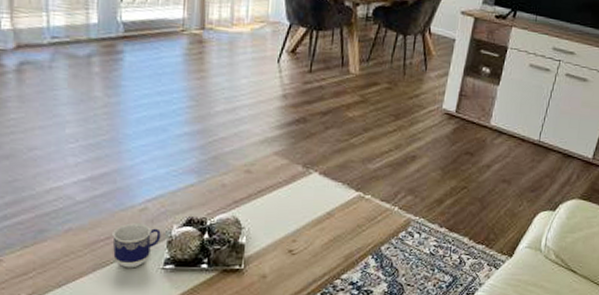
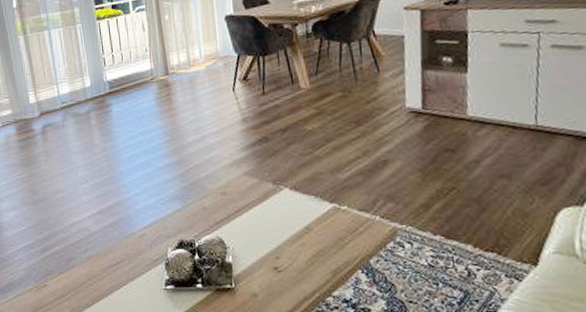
cup: present [112,223,161,268] -> none [121,248,159,290]

